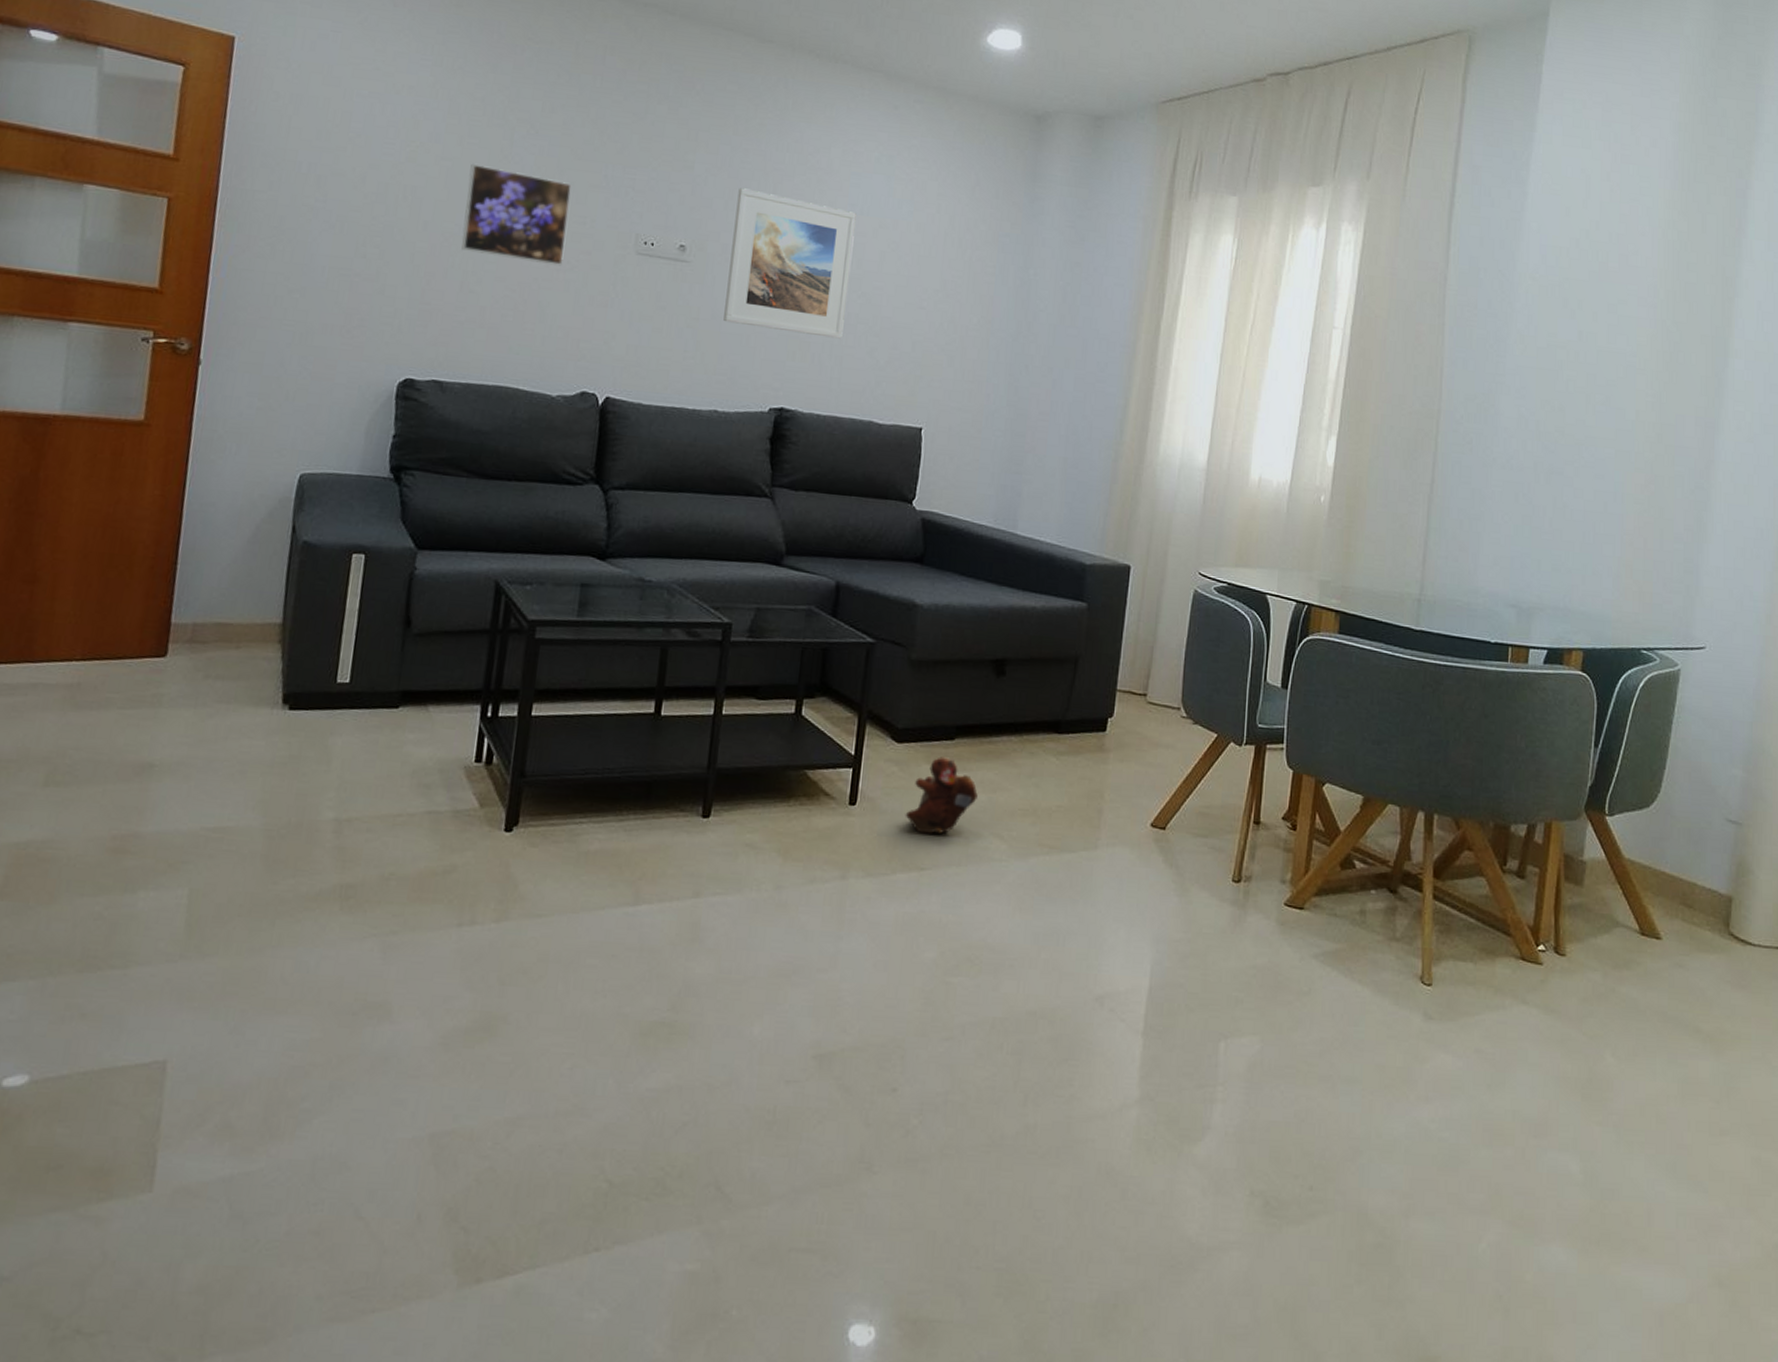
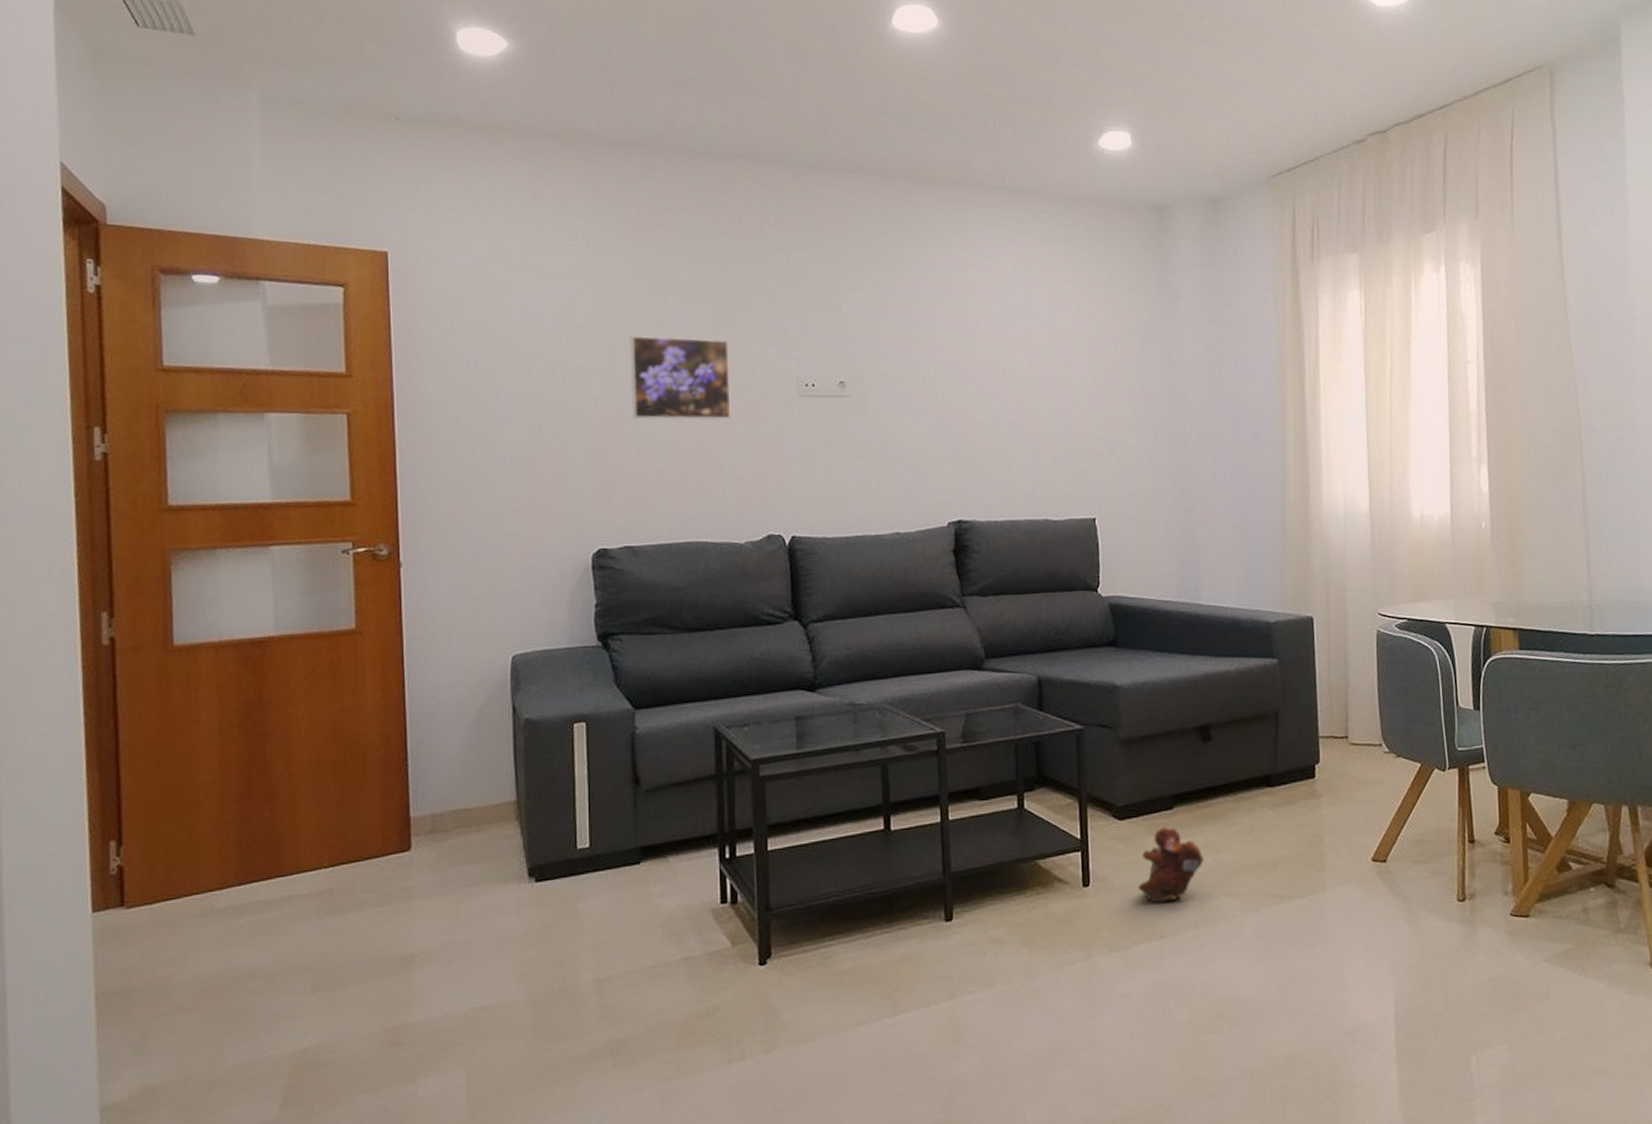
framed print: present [723,188,856,339] -> none [887,318,1007,448]

